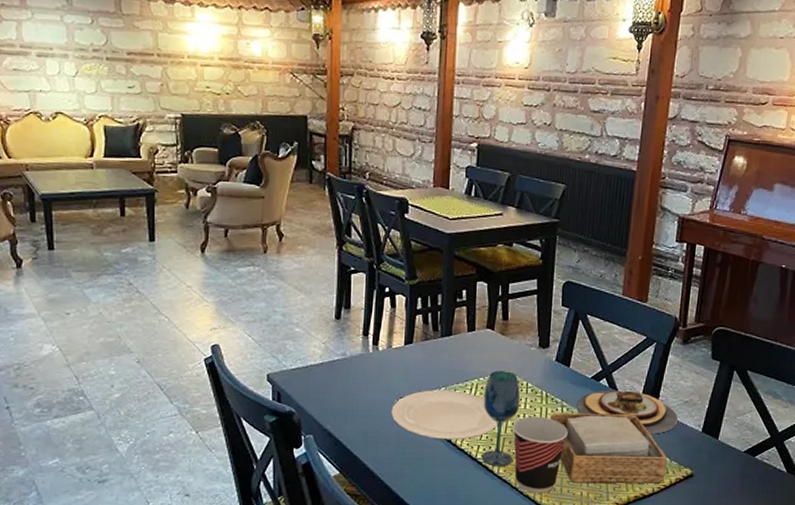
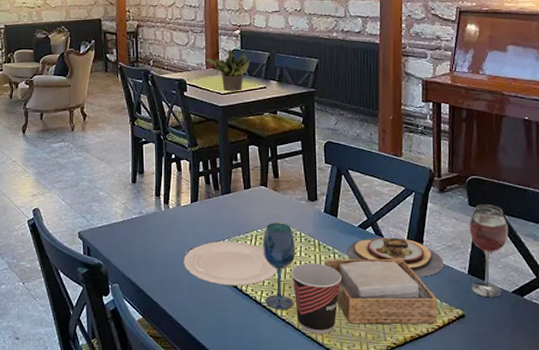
potted plant: none [433,165,486,217] -> present [205,49,250,91]
wineglass: none [703,358,749,457] -> present [469,204,508,298]

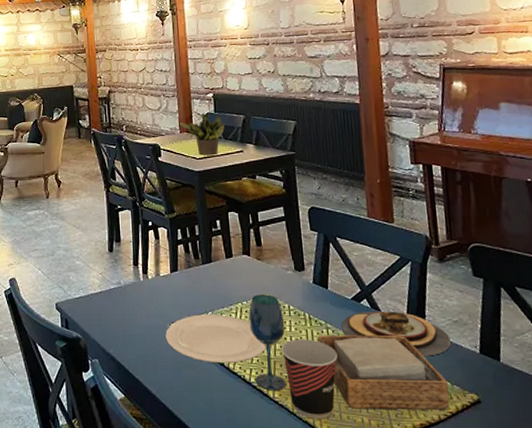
wineglass: present [469,204,508,298] -> none [475,275,523,381]

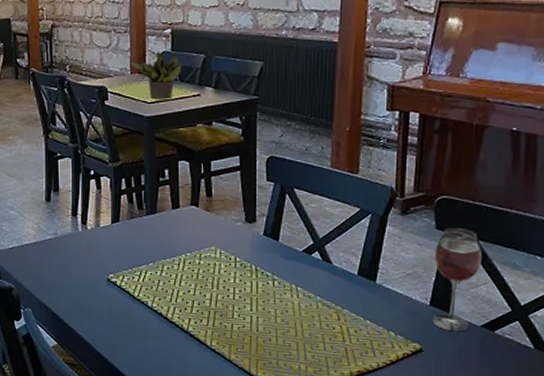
plate: present [165,314,267,364] -> none [102,265,208,314]
wineglass: present [248,294,286,391] -> none [192,246,229,340]
cup: present [281,339,338,419] -> none [222,290,281,366]
napkin holder: present [317,334,450,410] -> none [262,286,391,358]
plate: present [341,310,452,356] -> none [288,263,402,308]
wineglass: none [475,275,523,381] -> present [432,228,482,332]

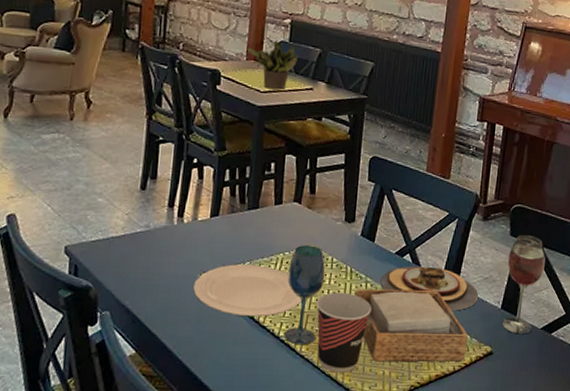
plate: none [102,265,208,314] -> present [193,264,302,317]
wineglass: none [192,246,229,340] -> present [284,245,325,345]
cup: none [222,290,281,366] -> present [316,292,372,373]
napkin holder: none [262,286,391,358] -> present [354,288,468,362]
plate: none [288,263,402,308] -> present [380,265,479,311]

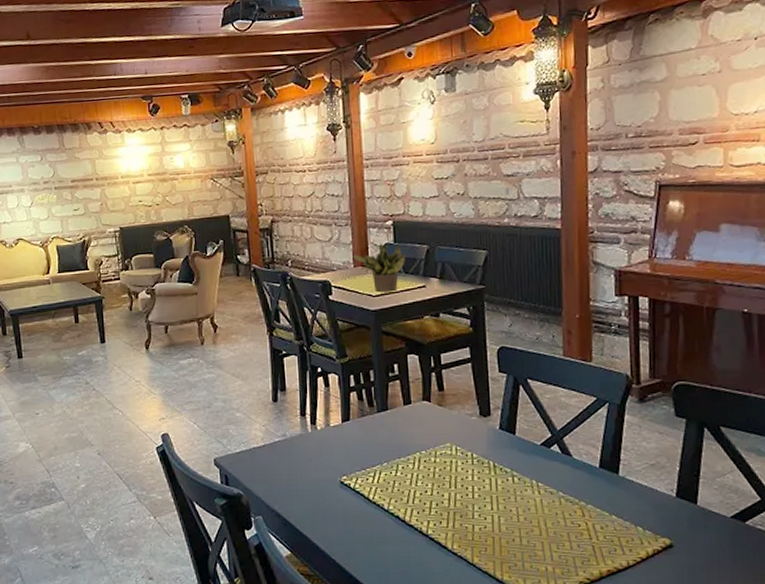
plate: present [193,264,302,317] -> none [335,465,446,517]
wineglass: present [284,245,325,345] -> none [427,442,467,543]
cup: present [316,292,372,373] -> none [461,488,523,569]
napkin holder: present [354,288,468,362] -> none [502,480,640,558]
plate: present [380,265,479,311] -> none [528,455,647,502]
wineglass: present [502,235,545,334] -> none [676,414,725,524]

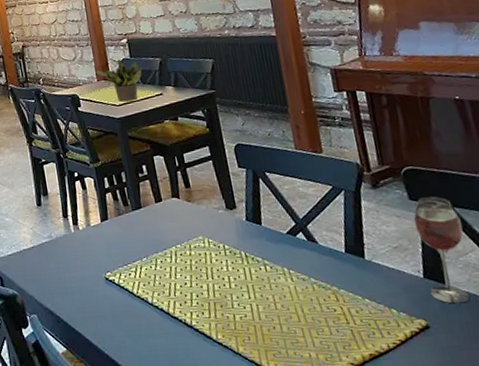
wineglass: none [676,414,725,524] -> present [414,197,470,304]

